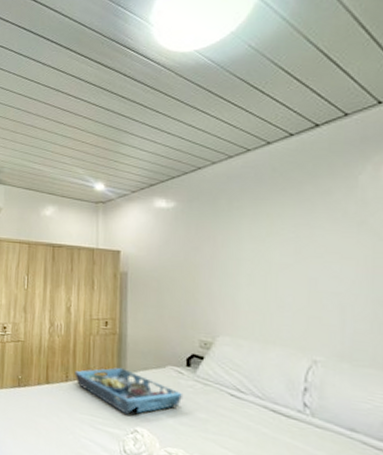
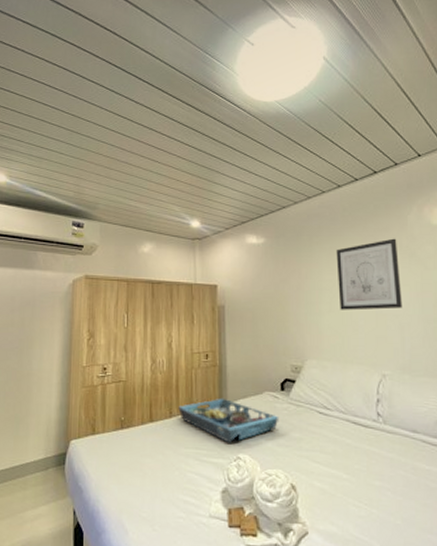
wall art: none [260,203,345,286] -> present [336,238,403,310]

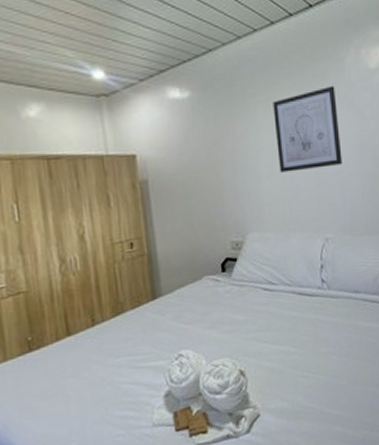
serving tray: present [178,398,280,443] -> none [102,291,223,342]

